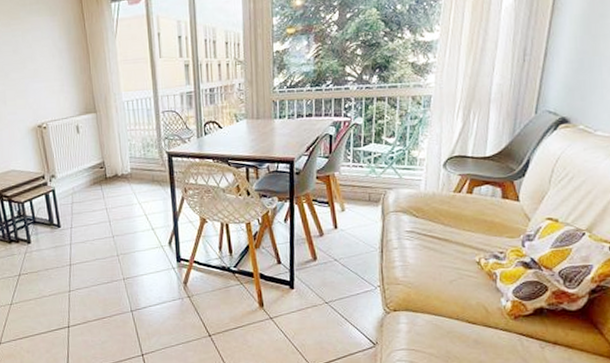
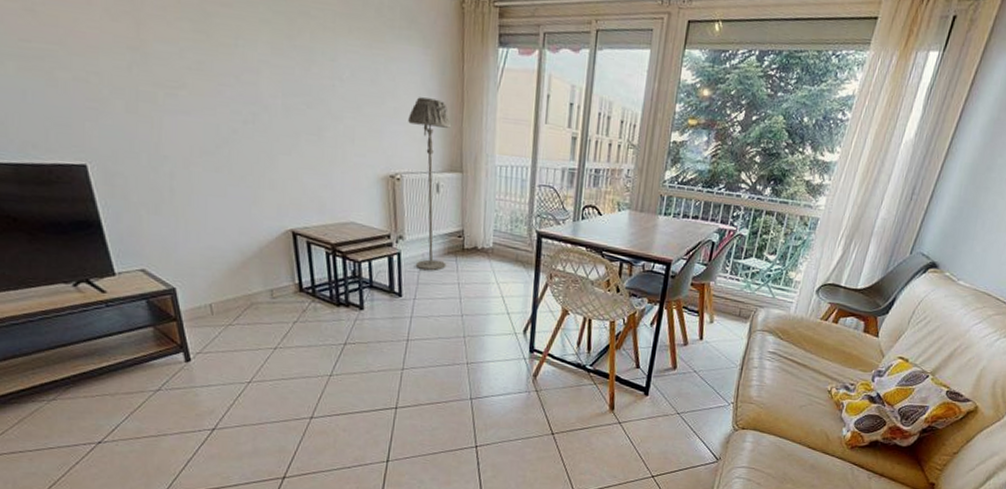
floor lamp: none [46,55,94,202] -> present [408,97,451,271]

